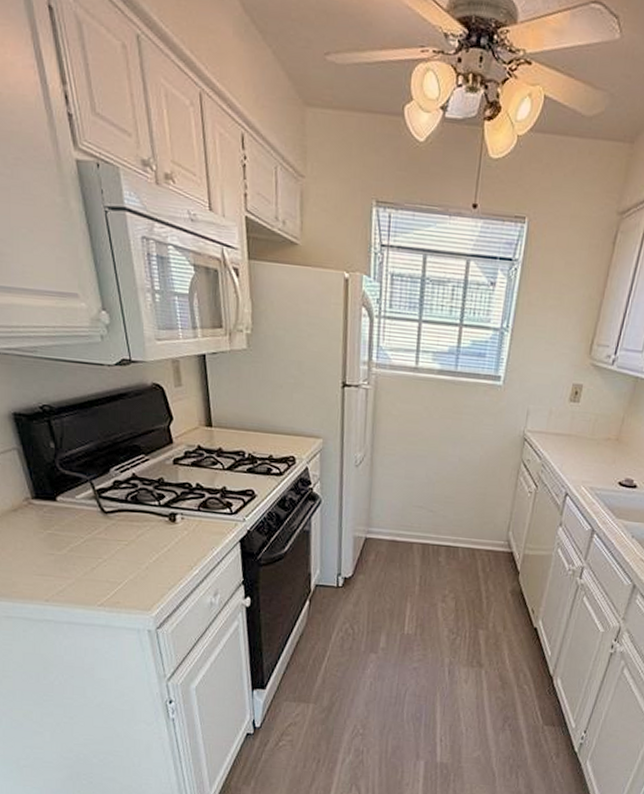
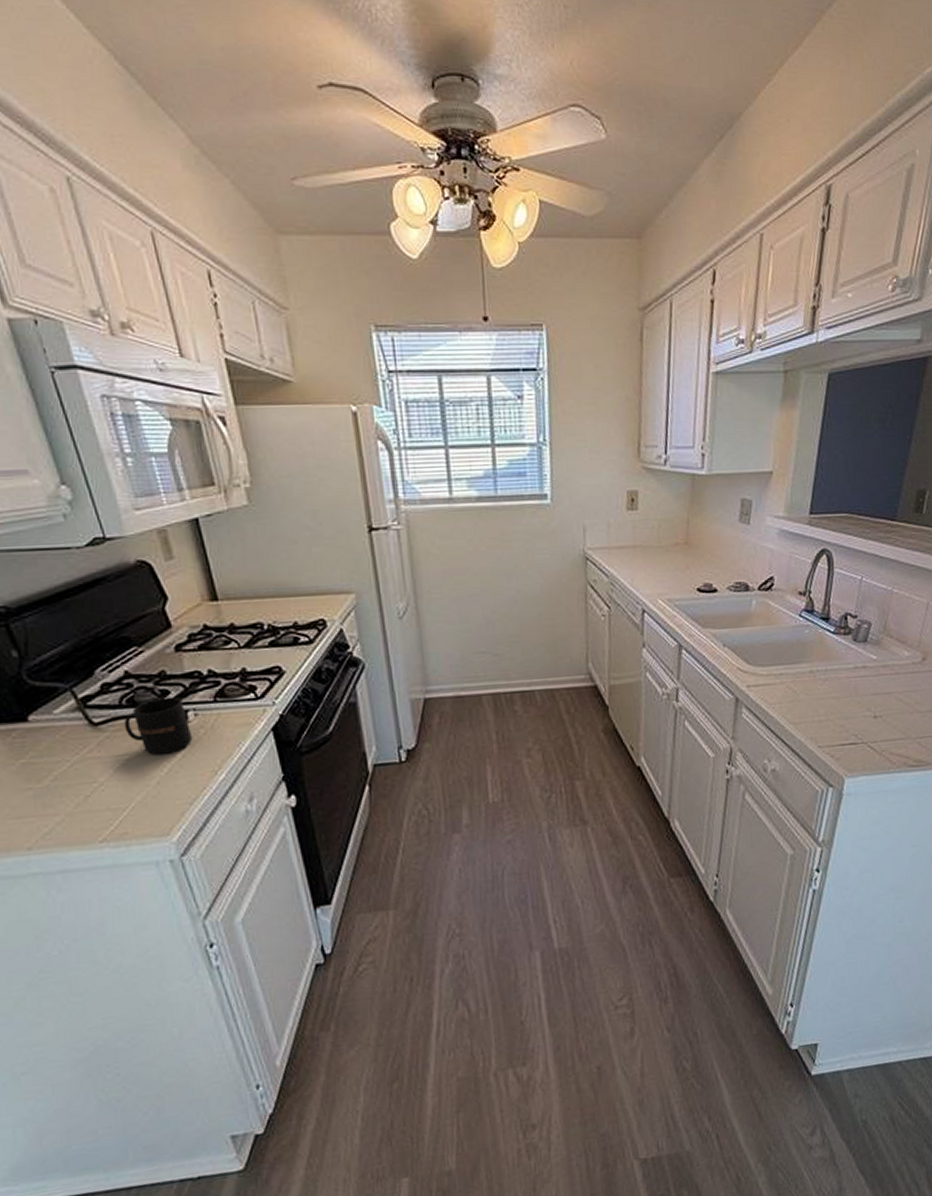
mug: none [127,499,178,546] -> present [124,697,193,755]

